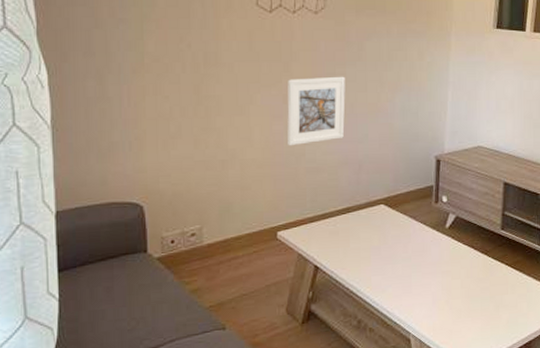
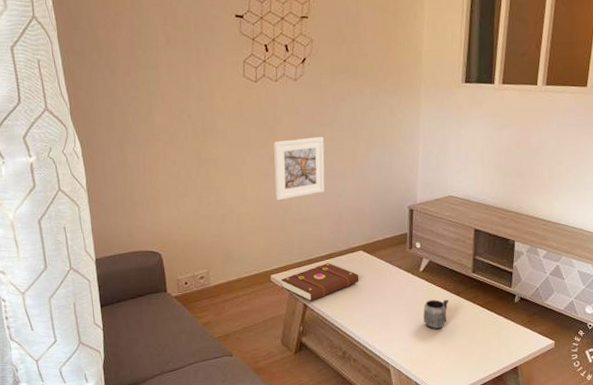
book: none [289,218,379,262] -> present [280,263,359,301]
mug: none [448,258,476,293] -> present [423,299,449,330]

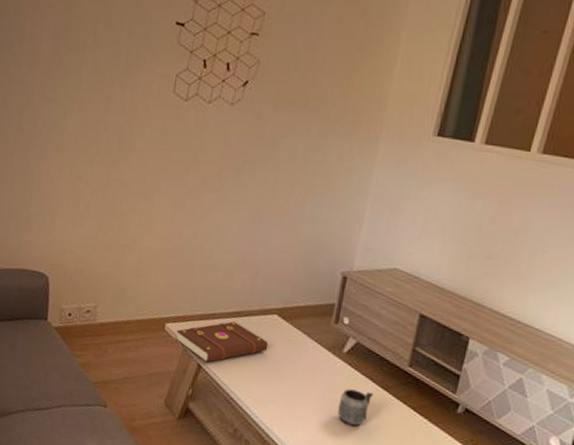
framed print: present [273,136,325,201] -> none [187,171,254,240]

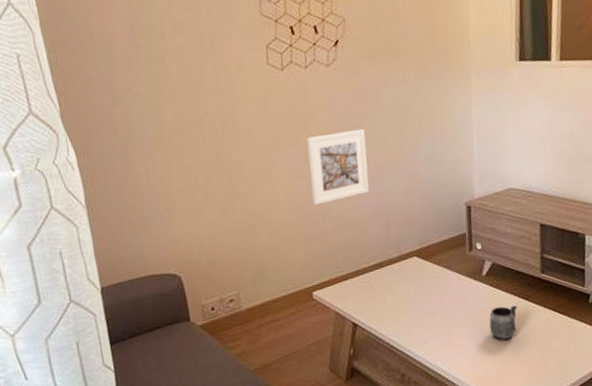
book: present [175,321,269,363] -> none [324,273,415,319]
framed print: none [187,171,254,240] -> present [307,128,369,206]

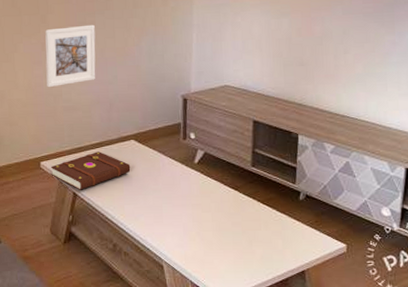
book: none [324,273,415,319] -> present [50,151,131,190]
mug: present [489,304,517,341] -> none [199,193,226,226]

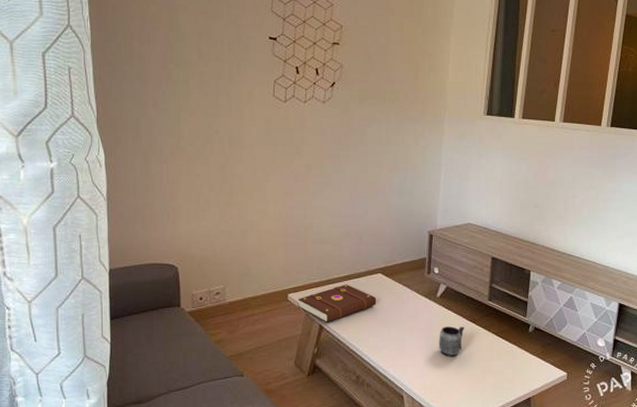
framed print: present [45,24,96,88] -> none [298,158,349,220]
mug: none [199,193,226,226] -> present [439,326,465,357]

